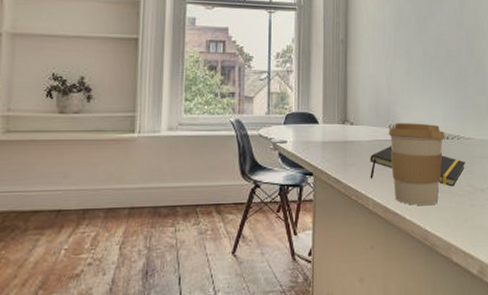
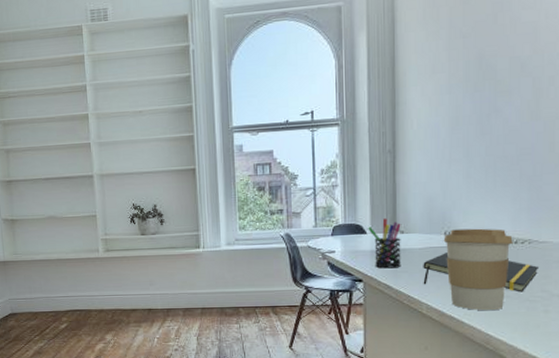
pen holder: none [320,108,351,161] -> present [368,218,401,269]

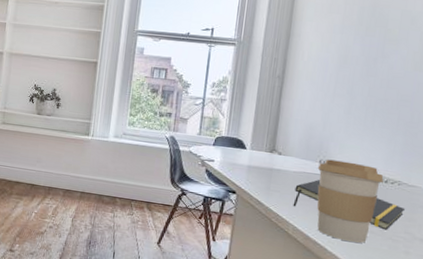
pen holder: present [368,218,401,269] -> none [248,138,280,187]

